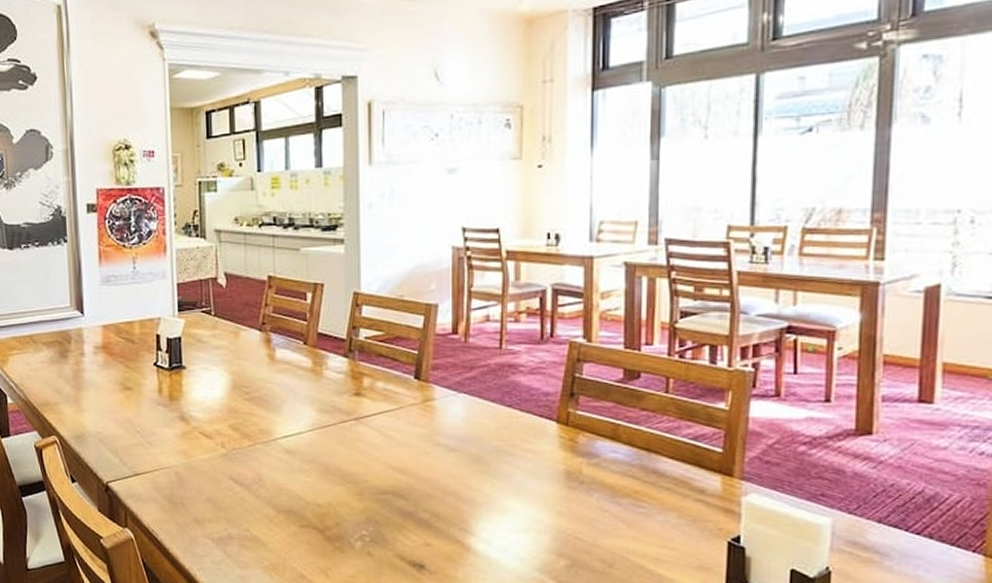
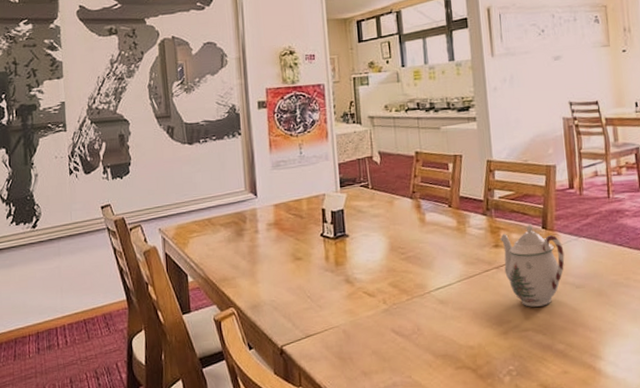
teapot: none [362,372,439,468] -> present [499,224,565,307]

